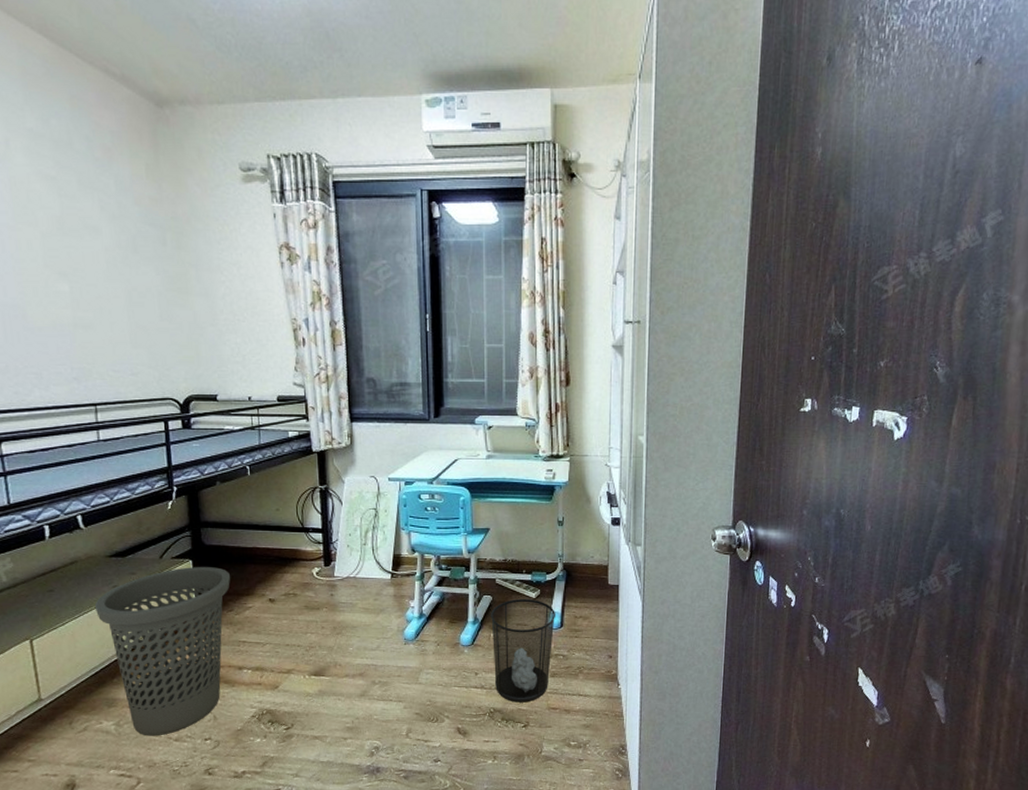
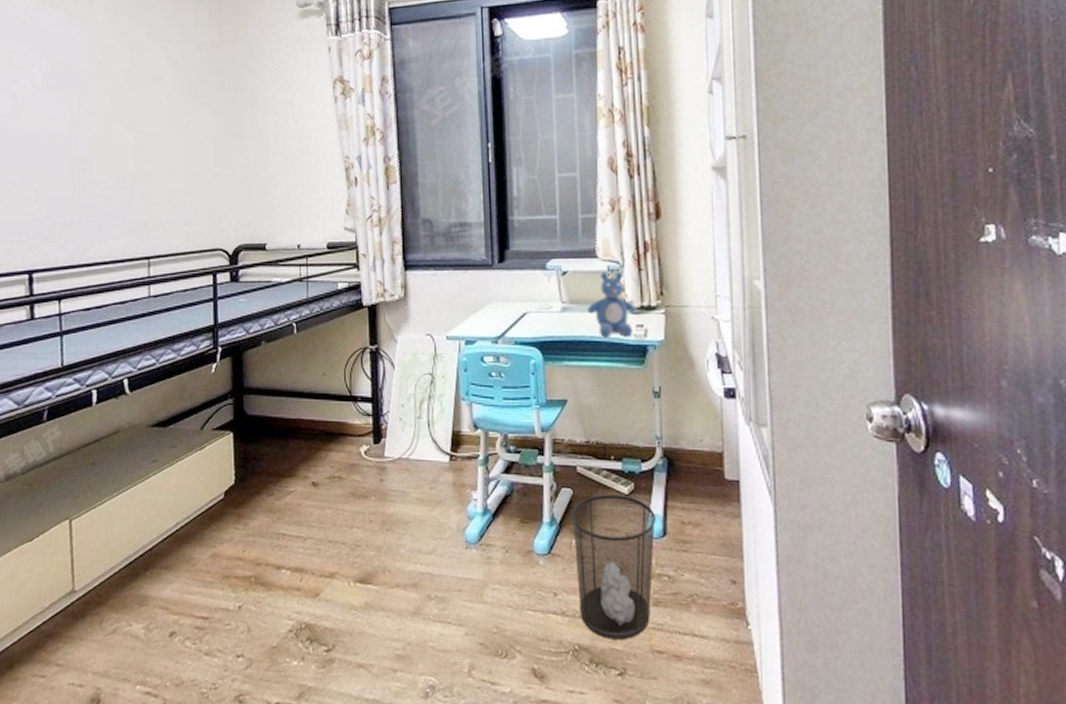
laundry basket: present [94,567,230,736] -> none [133,440,271,647]
stuffed animal: none [508,428,547,479] -> present [588,273,636,338]

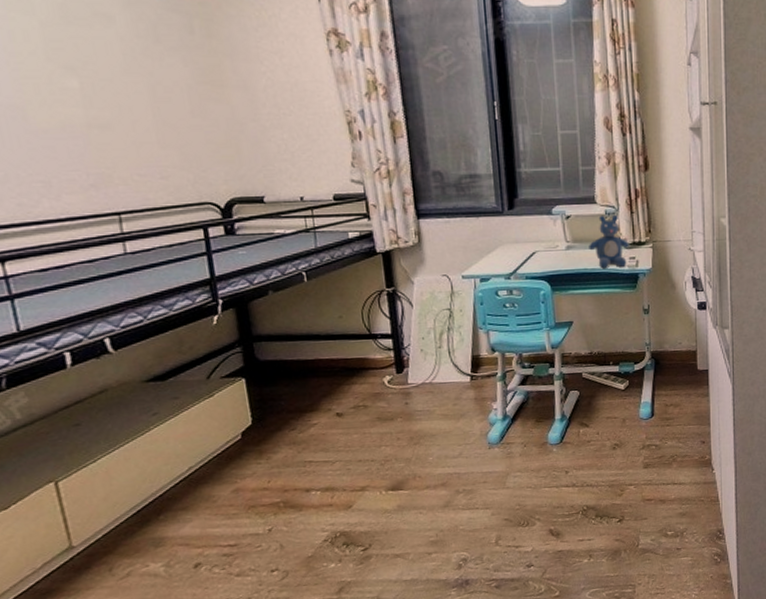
waste bin: present [572,493,656,640] -> none [579,390,646,498]

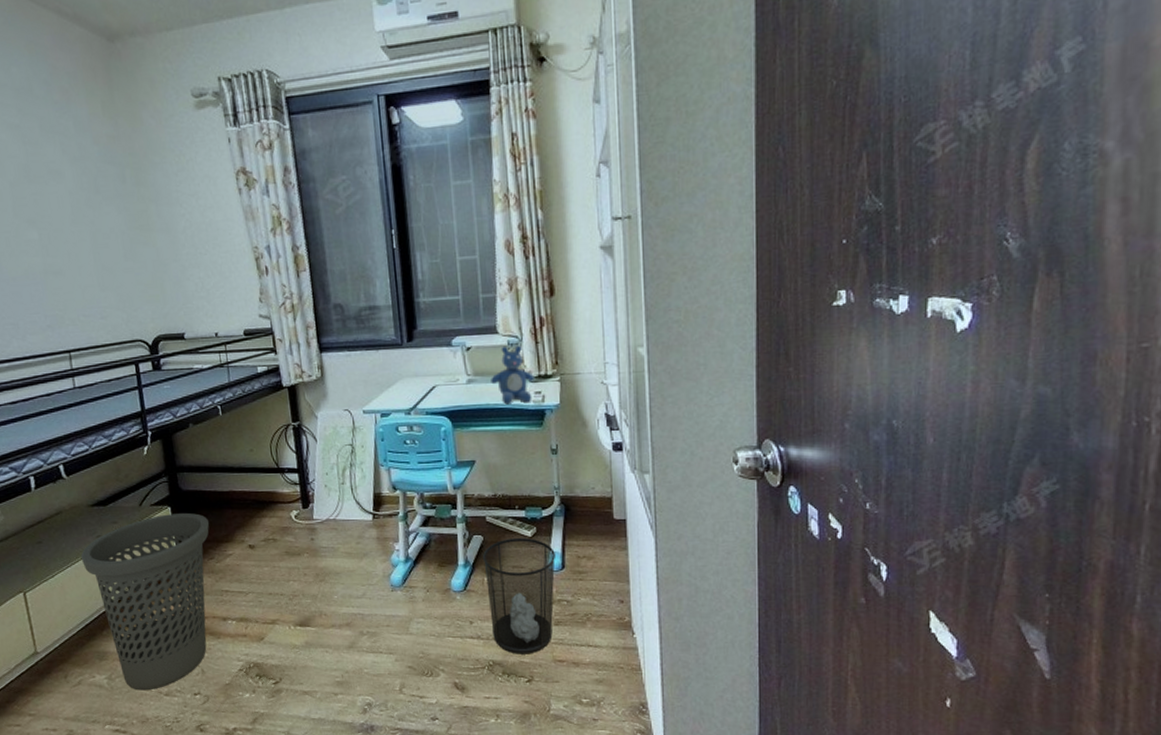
laundry basket: none [131,384,291,575] -> present [80,513,209,691]
waste bin: none [579,390,646,498] -> present [483,537,555,654]

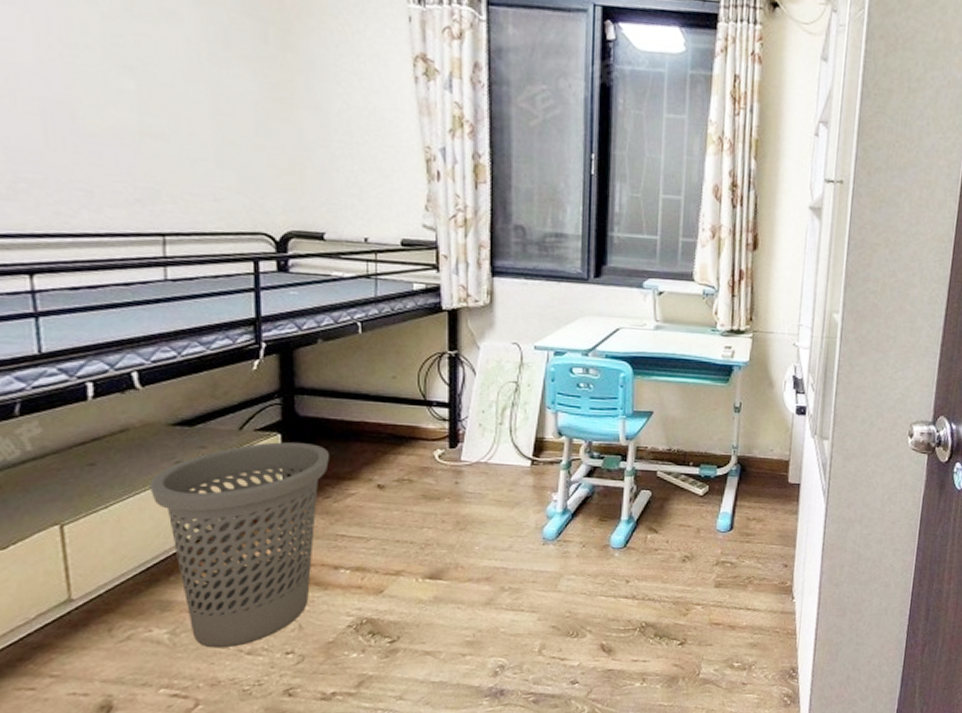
waste bin: present [483,537,555,654] -> none [649,495,725,616]
stuffed animal: present [491,346,534,405] -> none [680,296,726,356]

